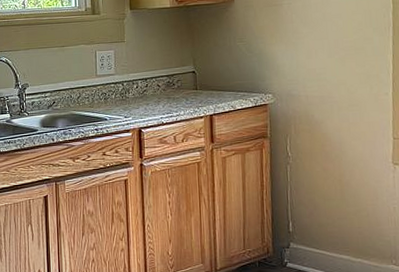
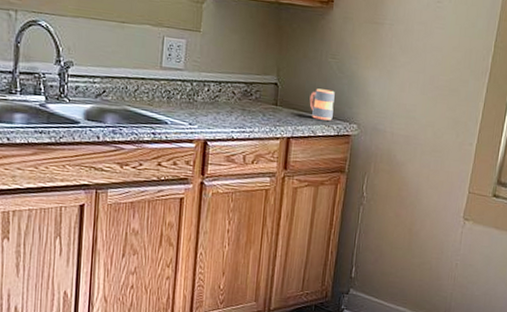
mug: none [225,68,249,95] -> present [309,88,335,121]

